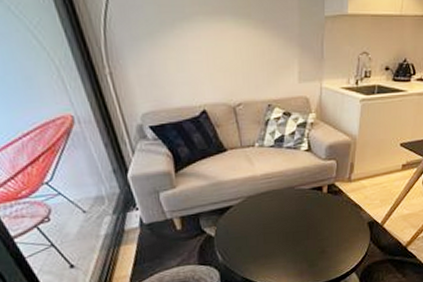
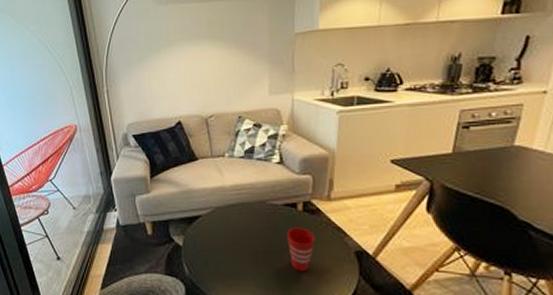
cup: none [313,207,337,245] -> present [287,227,316,272]

